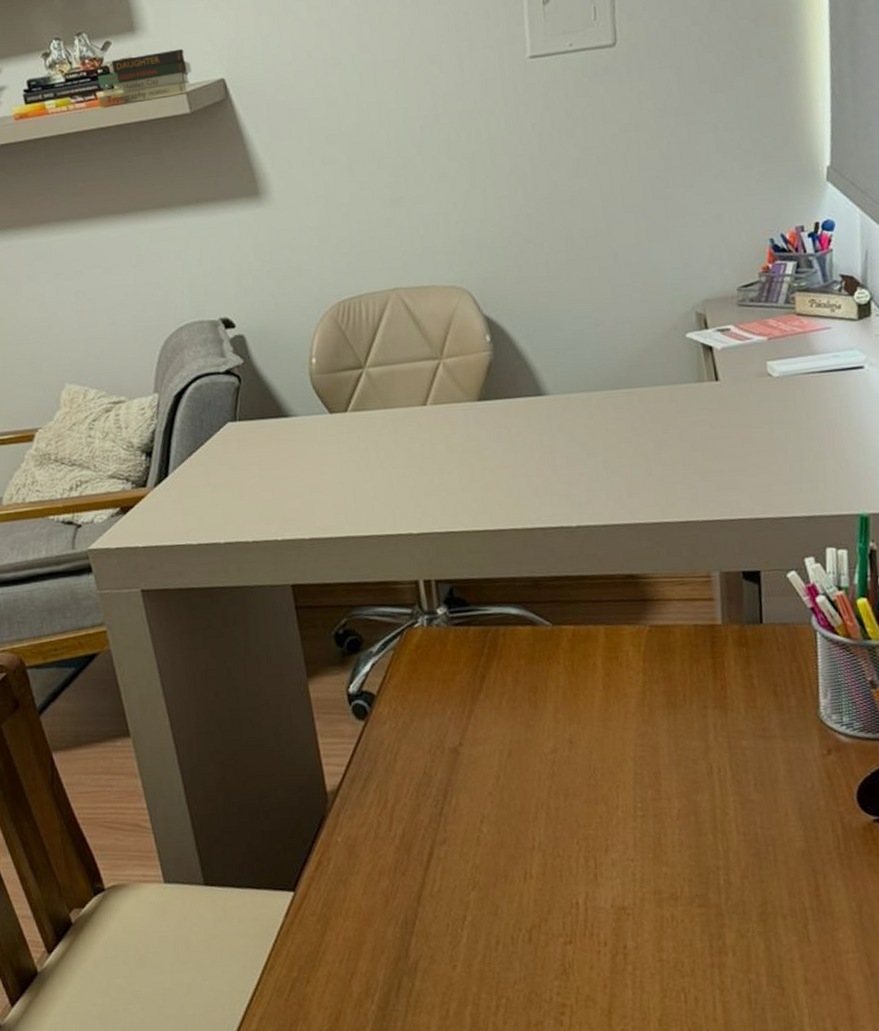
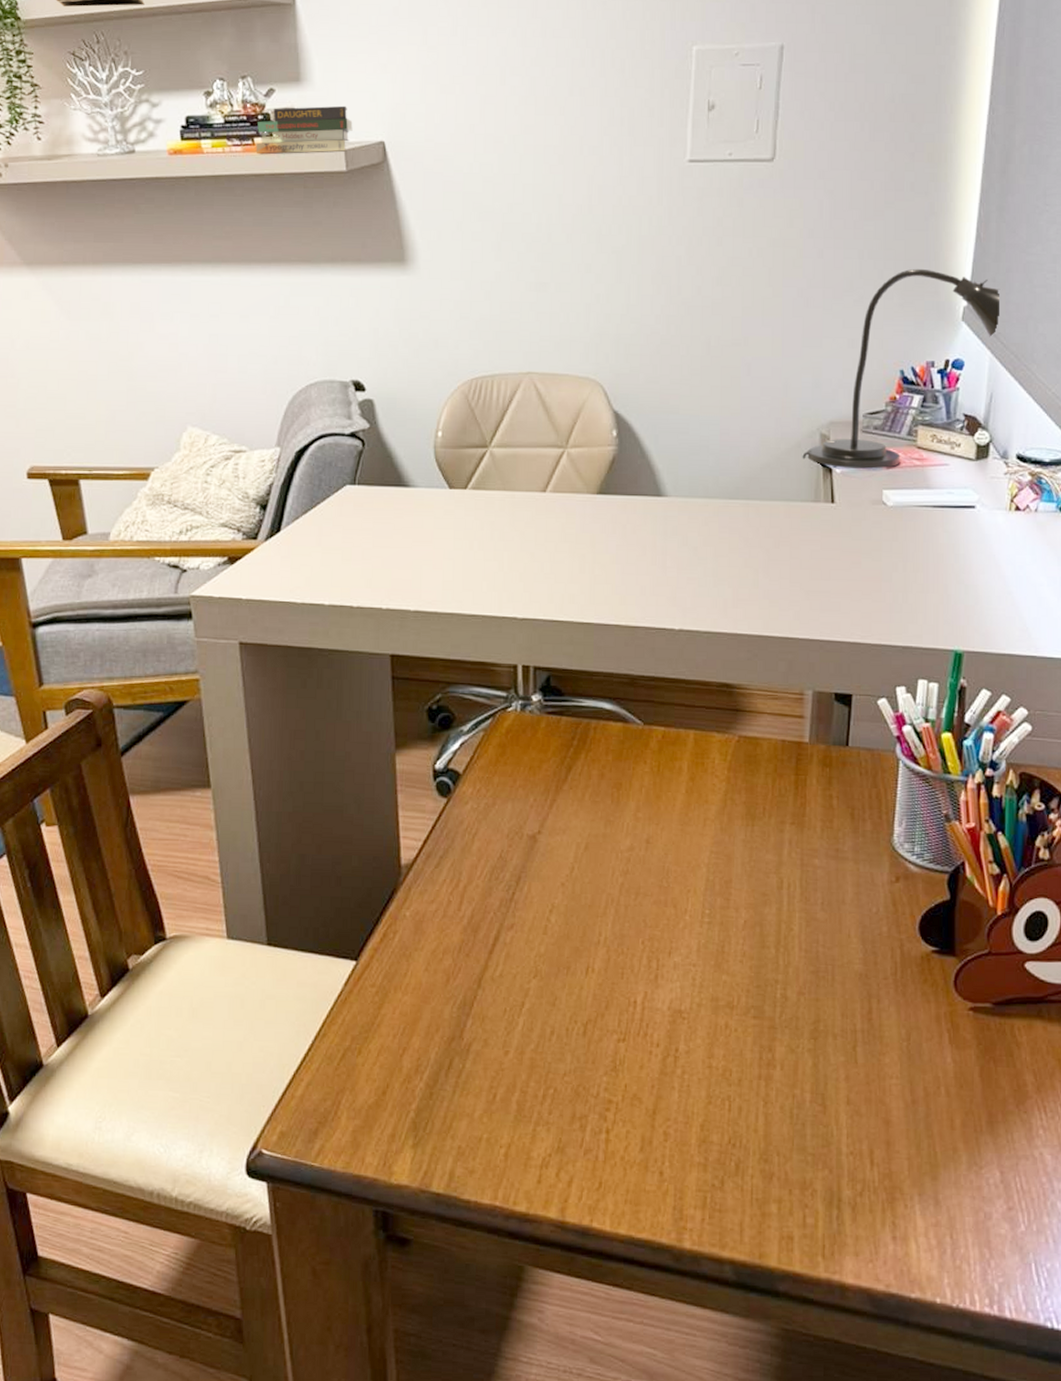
desk lamp: none [680,133,865,345] -> present [802,268,1001,470]

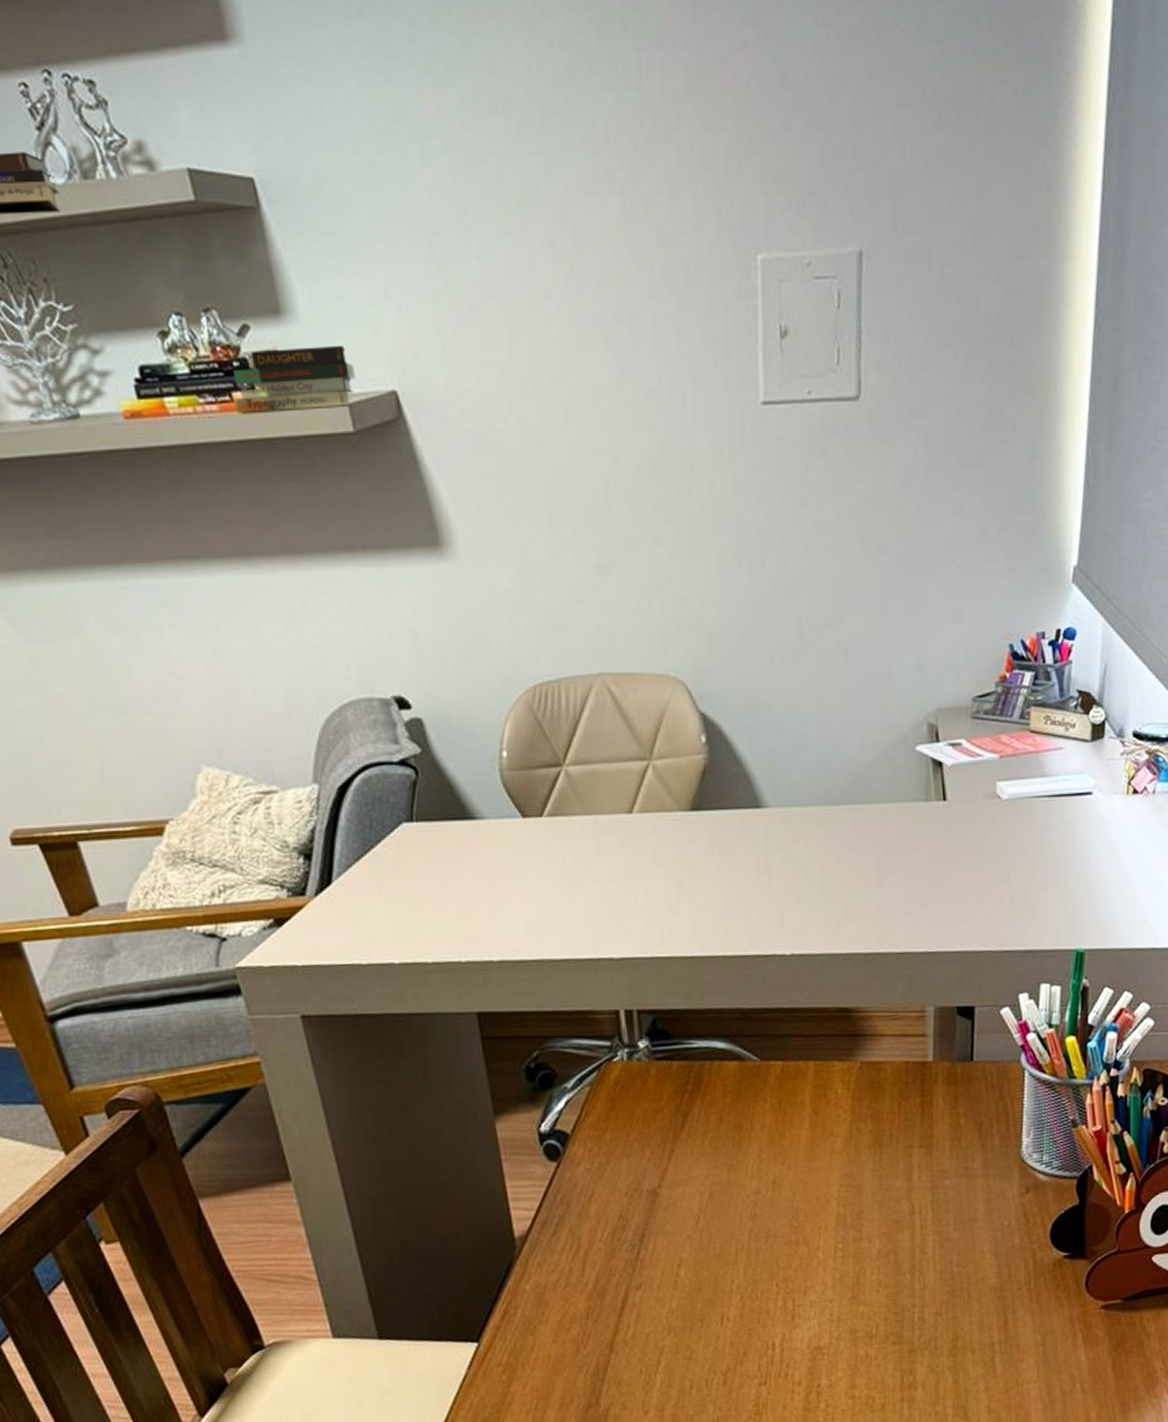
desk lamp: present [802,268,1001,470] -> none [910,523,1112,761]

